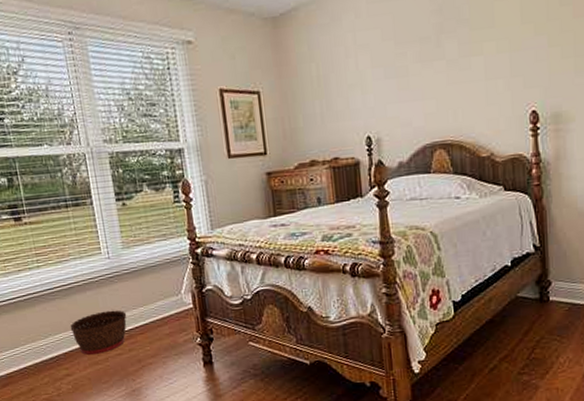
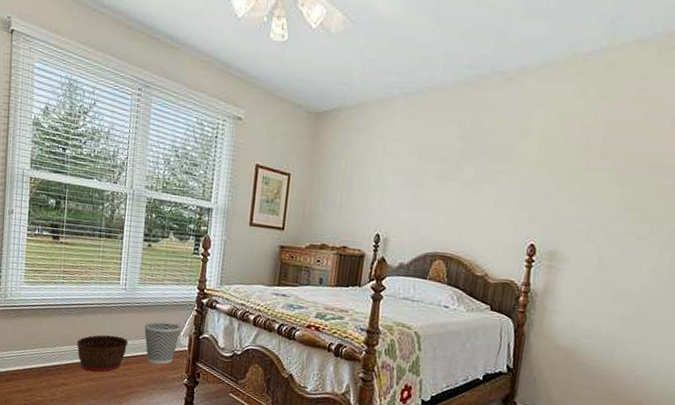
wastebasket: none [138,280,181,331] -> present [143,320,182,365]

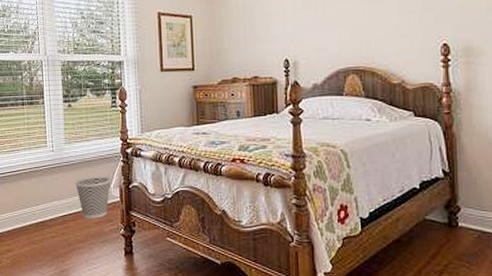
basket: present [76,335,129,372] -> none [15,197,63,234]

